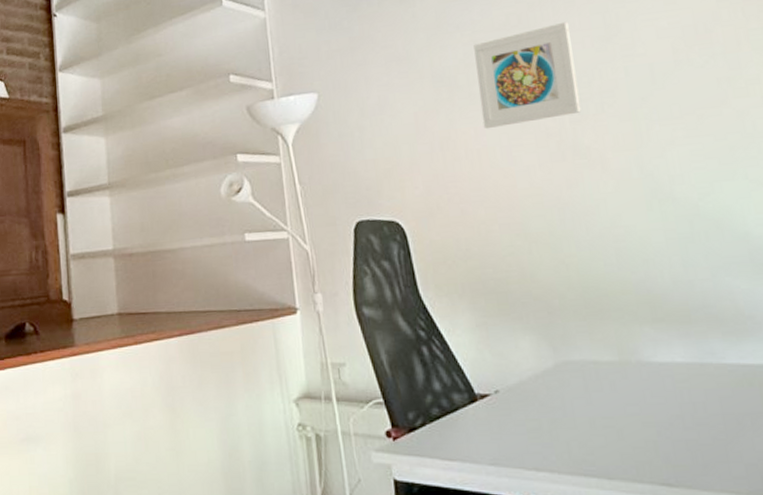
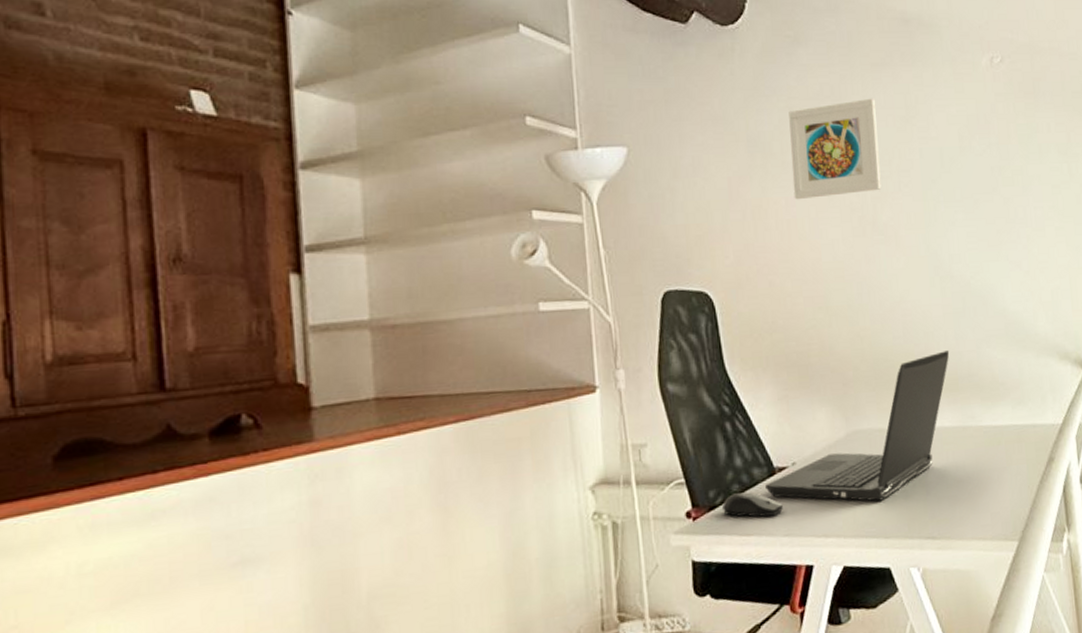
computer mouse: none [421,417,488,444] -> present [721,492,784,518]
laptop computer: none [467,279,677,438] -> present [765,350,950,502]

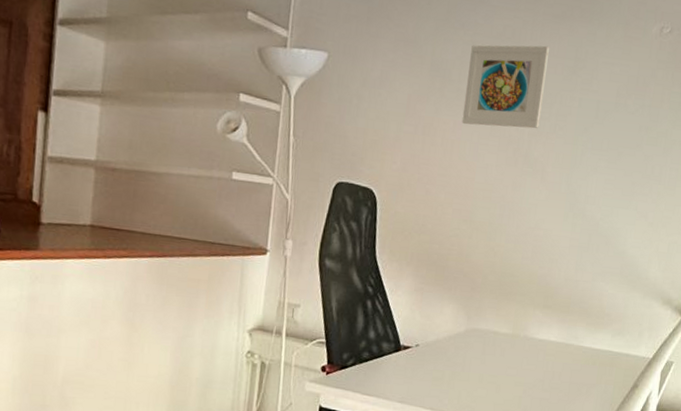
computer mouse: present [721,492,784,518] -> none [351,359,403,385]
laptop computer: present [765,350,950,502] -> none [390,277,568,391]

